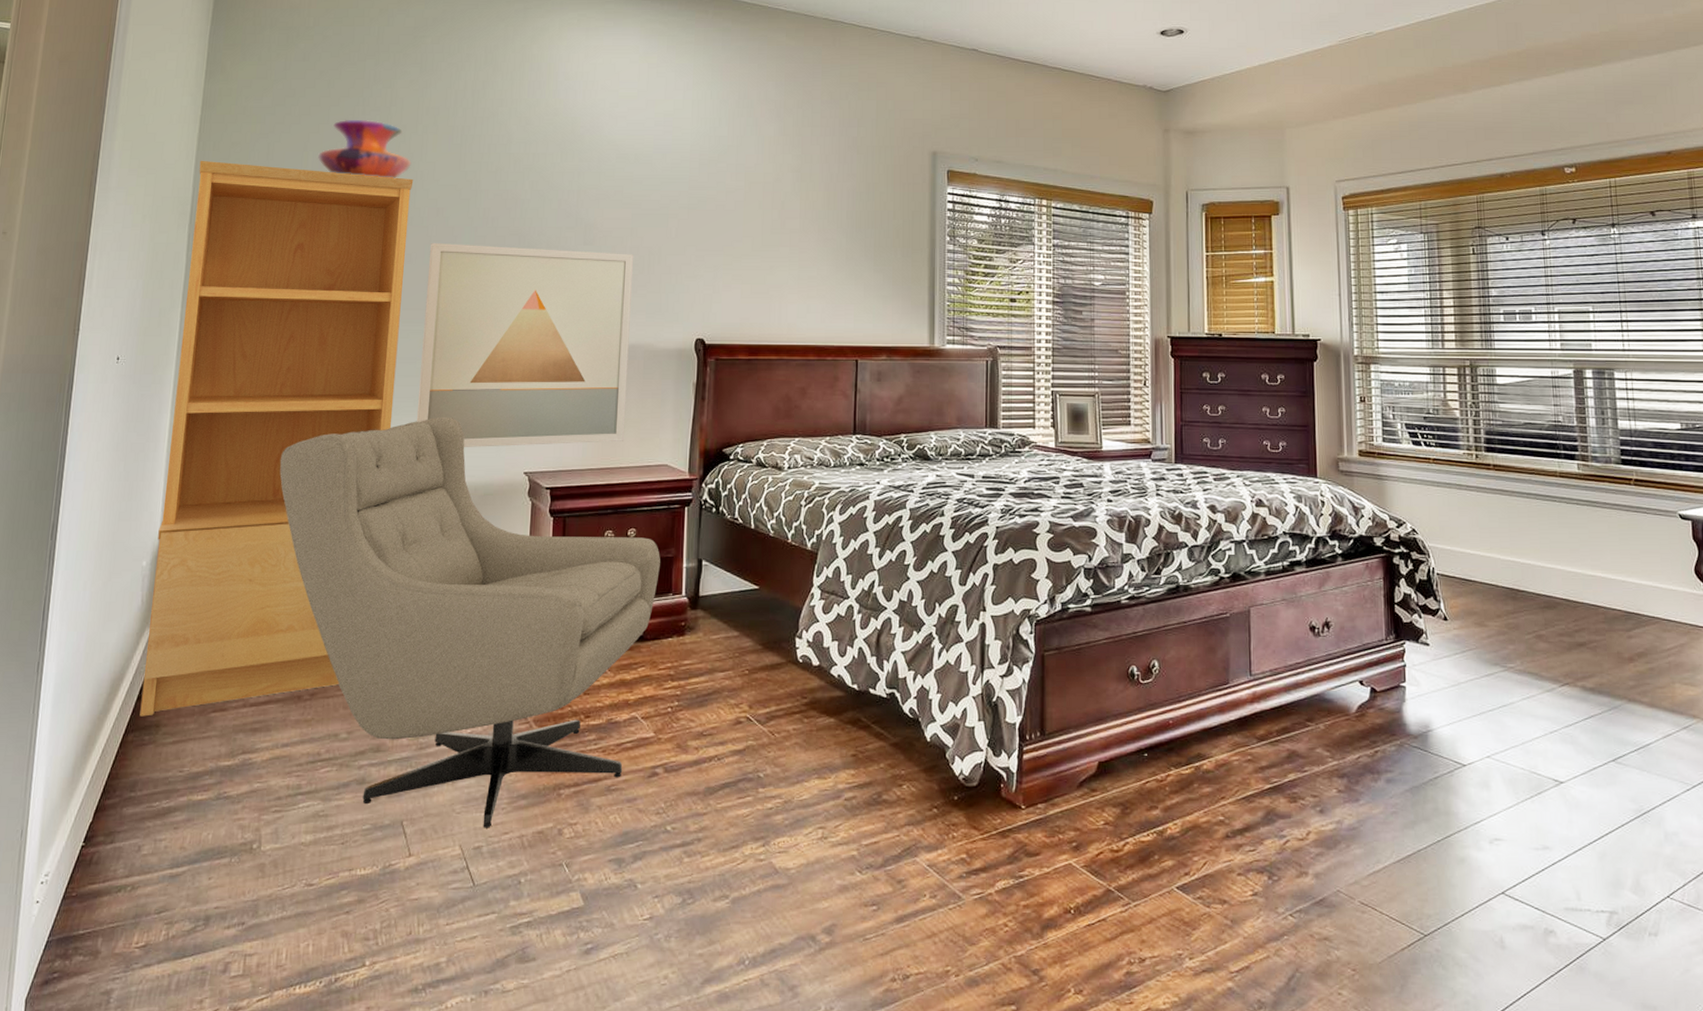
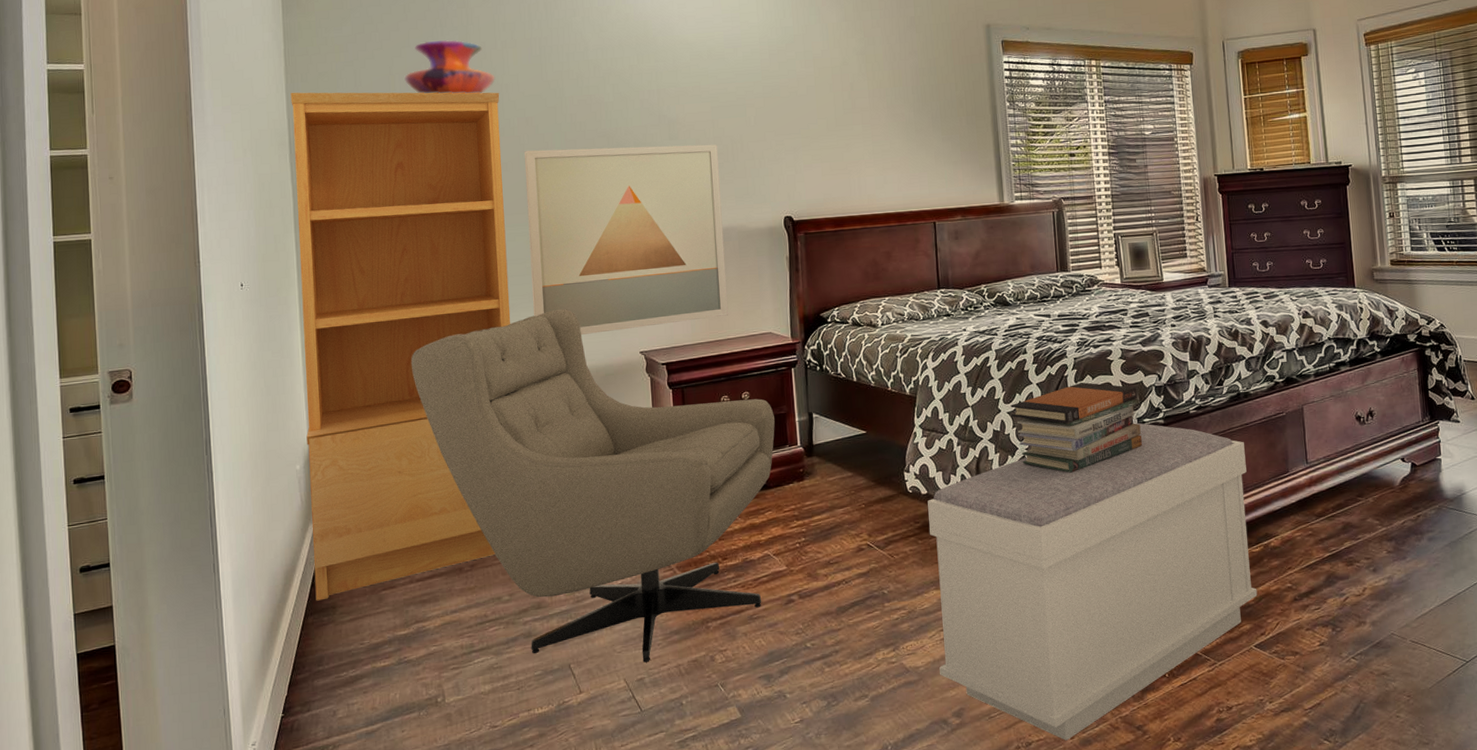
bench: none [813,607,1184,978] -> present [927,422,1258,741]
book stack: none [921,556,1065,658] -> present [1011,382,1142,473]

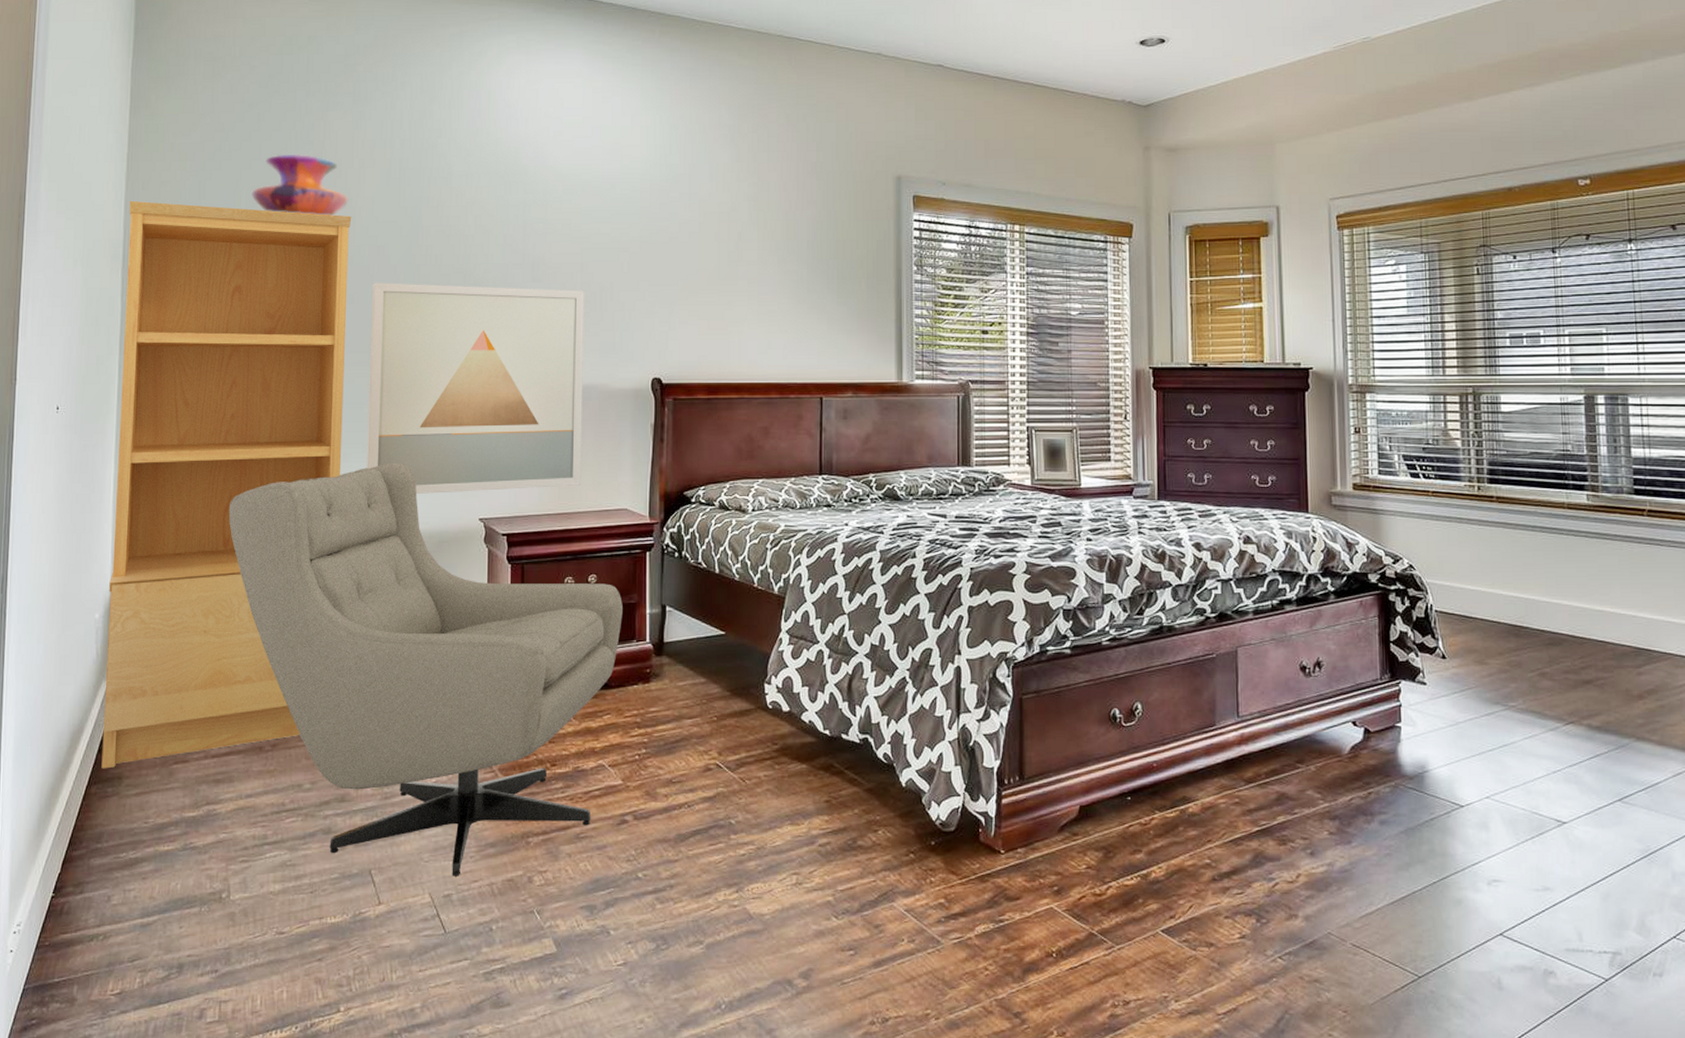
bench: present [927,422,1258,741] -> none [788,650,1169,1021]
book stack: present [1011,382,1142,473] -> none [893,598,1043,702]

